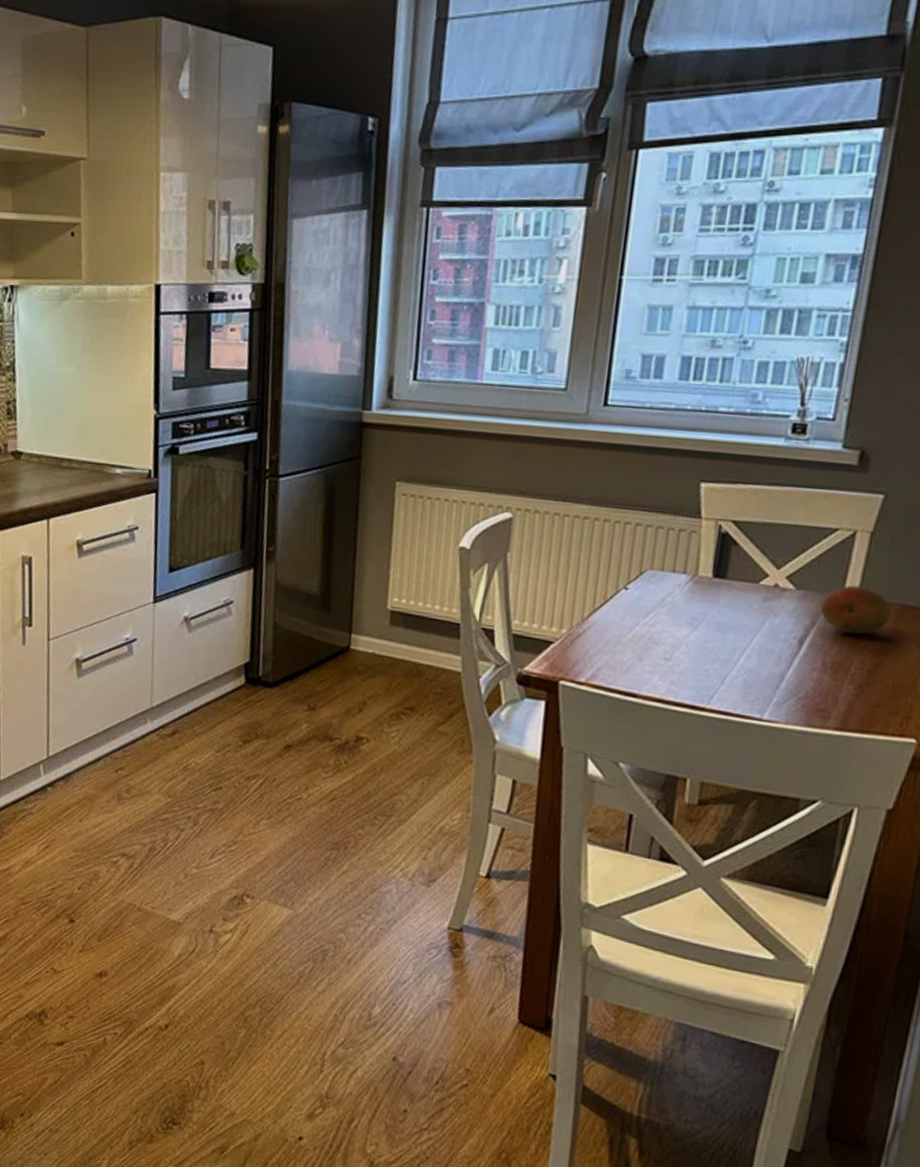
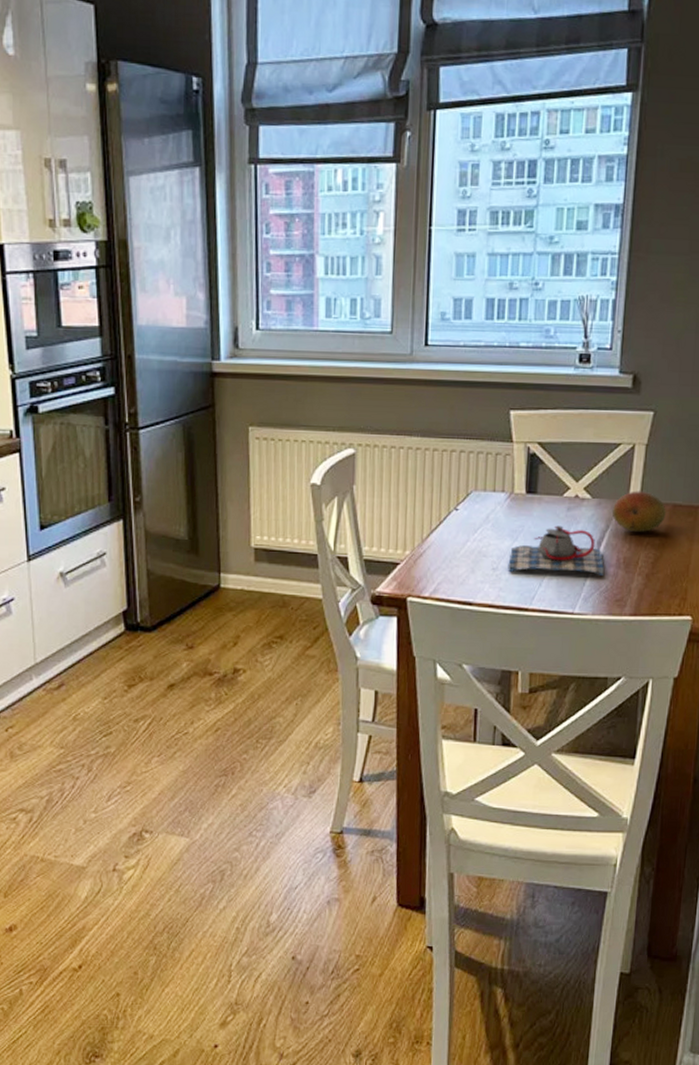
teapot: none [683,616,805,681] -> present [508,525,604,577]

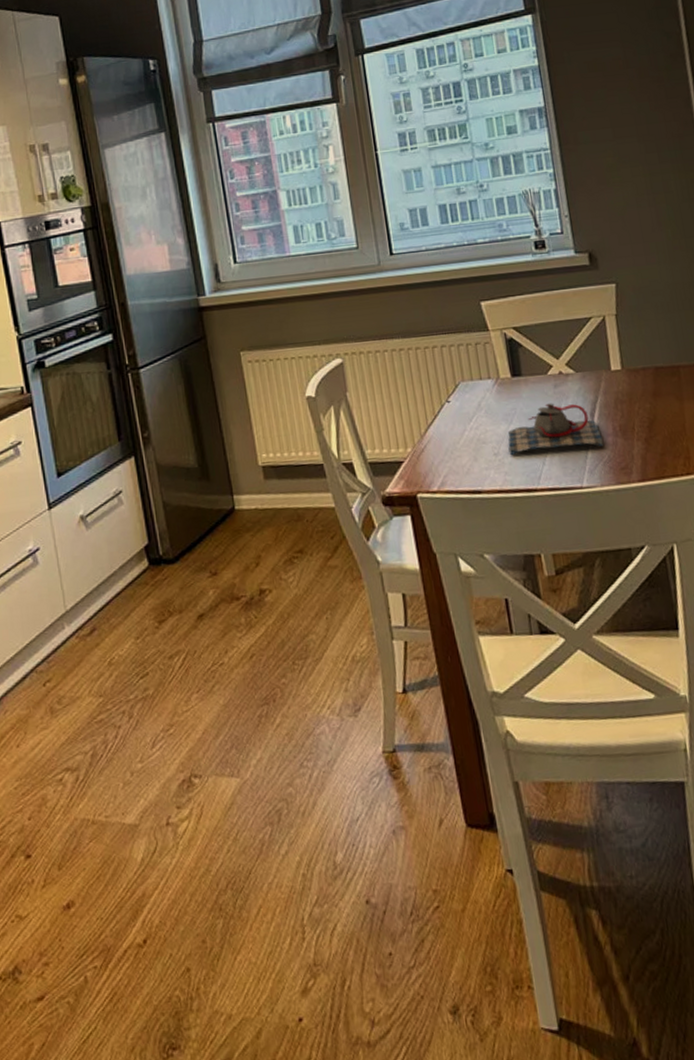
fruit: present [613,491,666,532] -> none [597,358,650,399]

